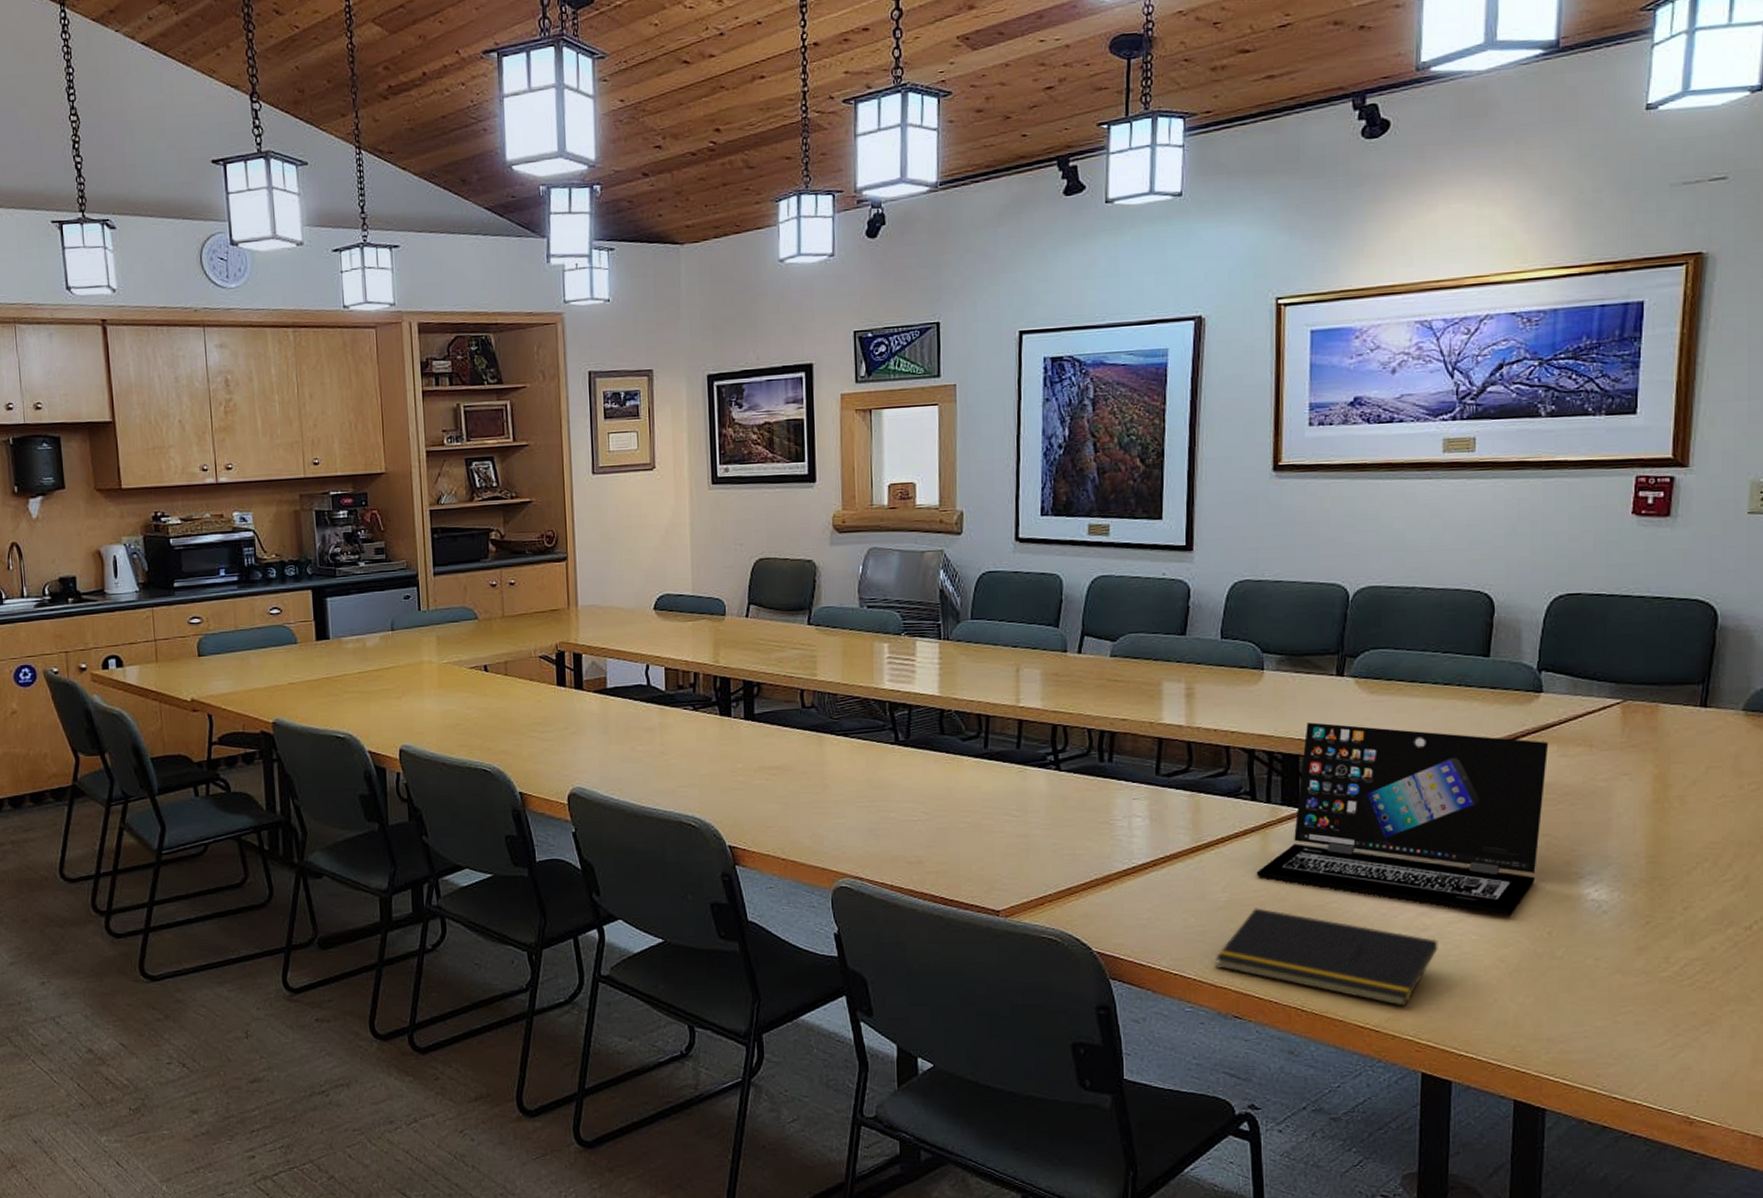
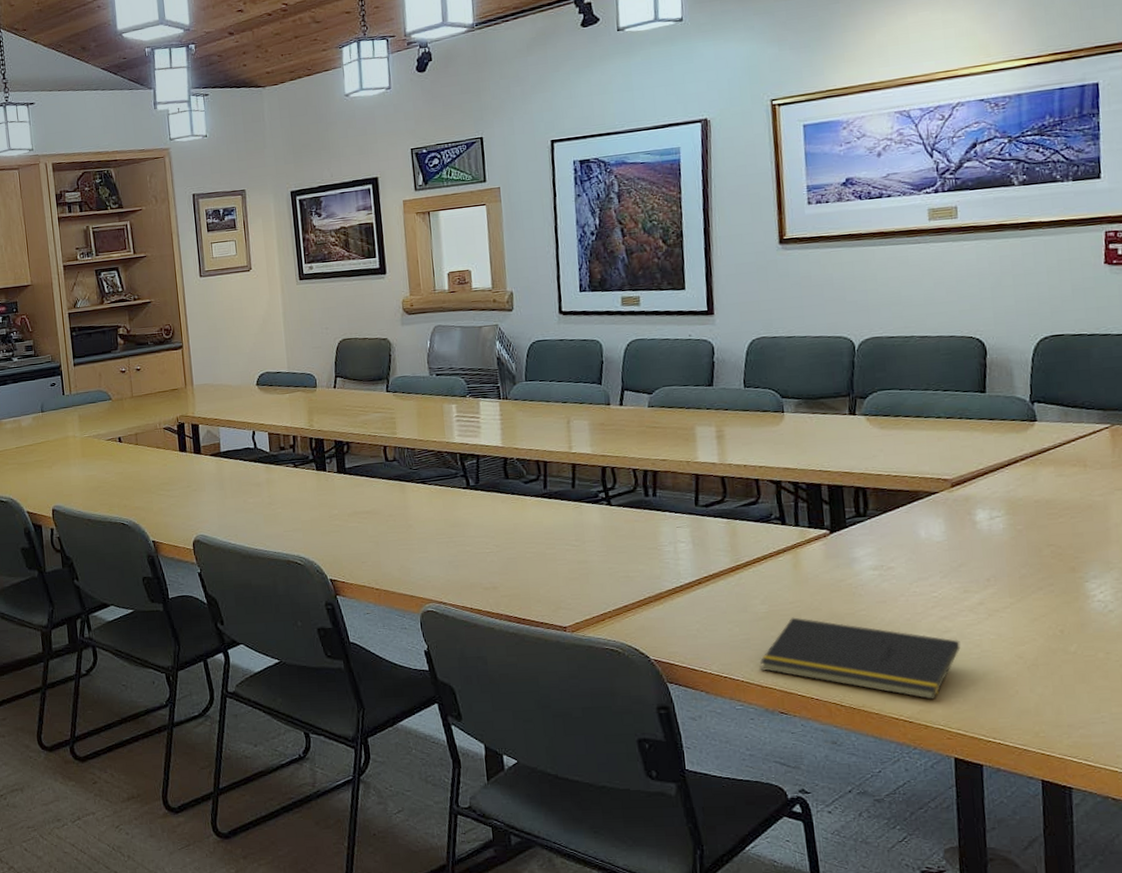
laptop: present [1256,722,1549,915] -> none [790,455,1047,617]

